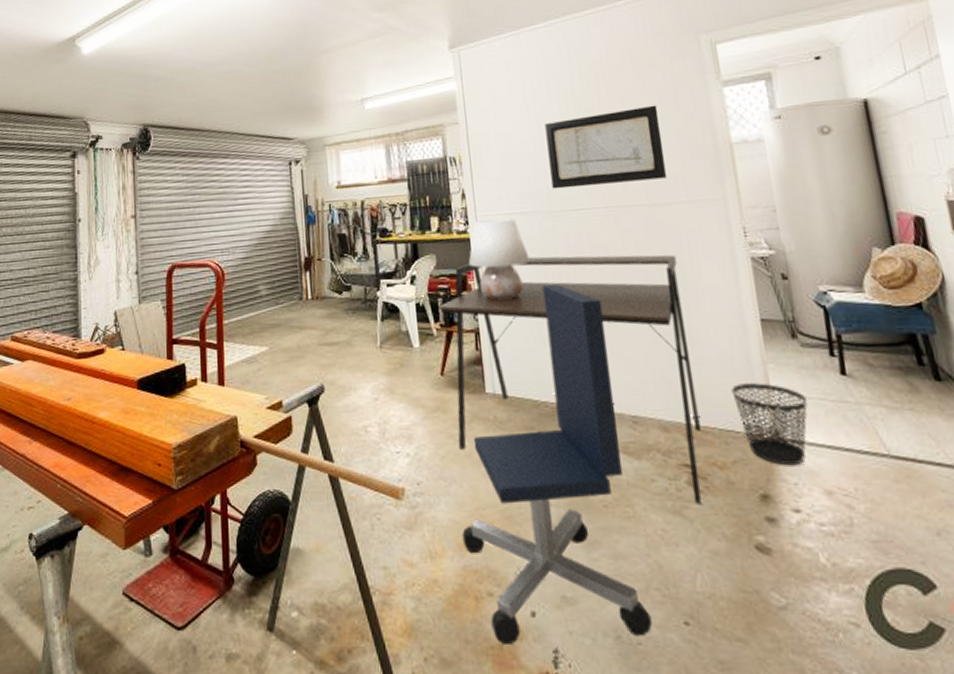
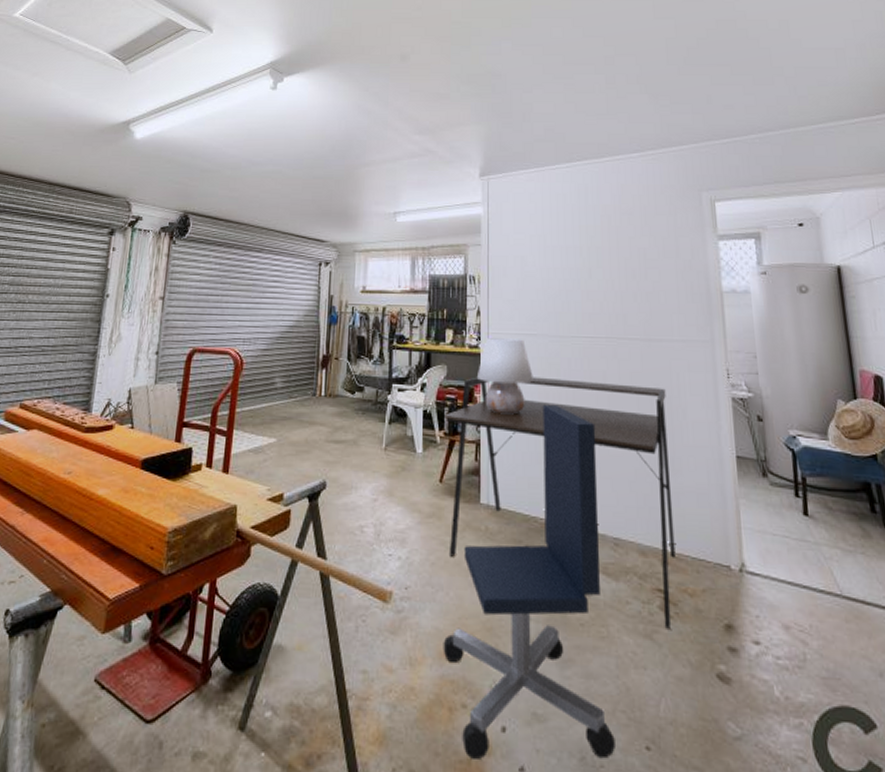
wall art: present [545,105,668,189] -> none [559,249,664,317]
wastebasket: present [731,382,808,466] -> none [706,514,772,599]

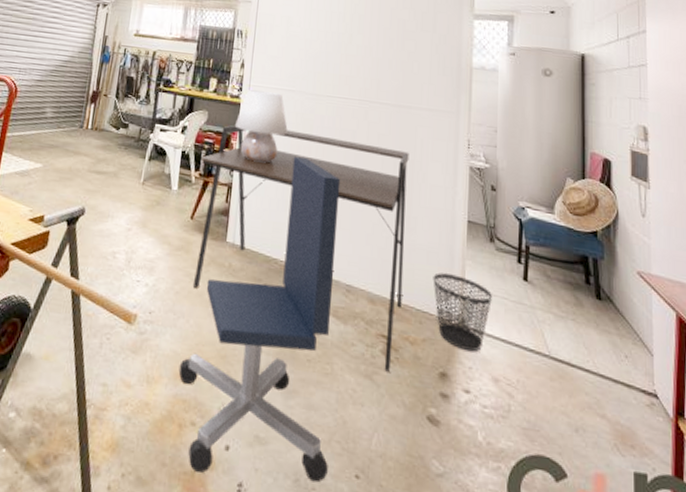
wastebasket: none [706,514,772,599] -> present [433,272,492,352]

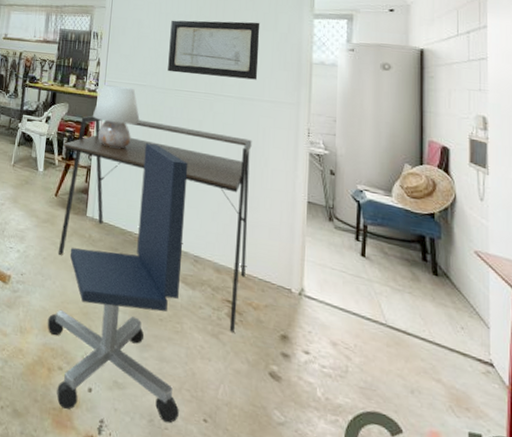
wall art: none [319,18,419,86] -> present [168,20,260,80]
wastebasket: present [433,272,492,352] -> none [274,247,331,318]

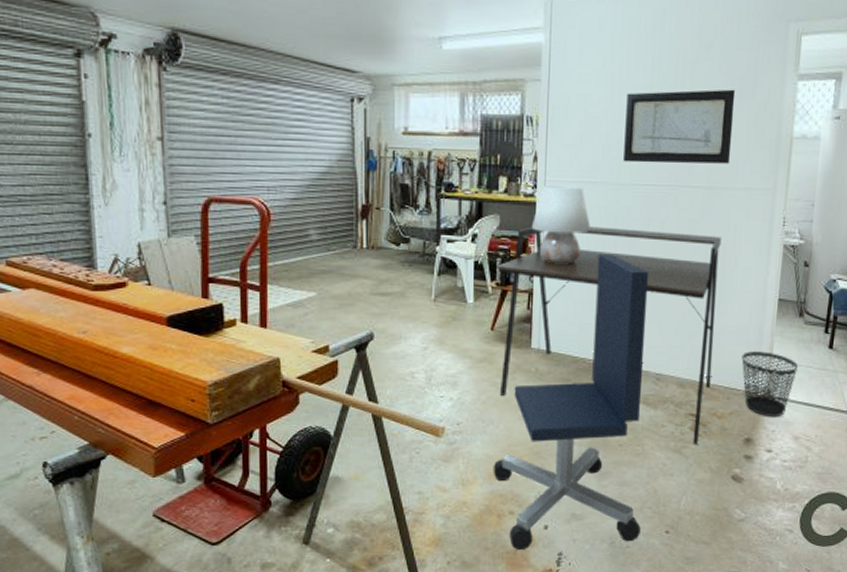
wastebasket: none [274,247,331,318] -> present [741,350,798,417]

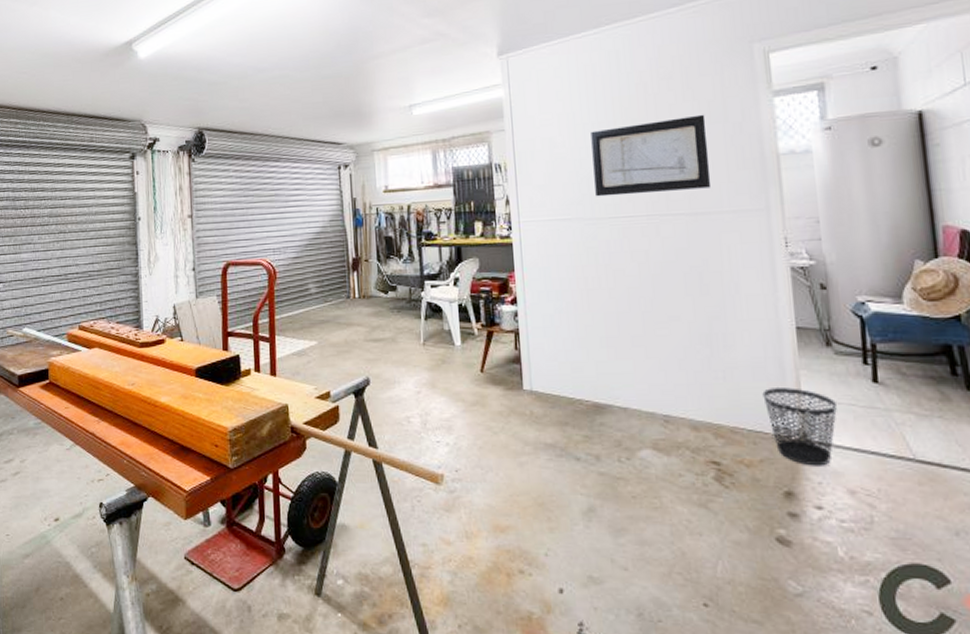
office chair: present [493,253,649,550] -> none [496,288,673,616]
desk: present [496,226,722,445] -> none [480,262,730,498]
table lamp: present [531,186,592,264] -> none [510,225,572,303]

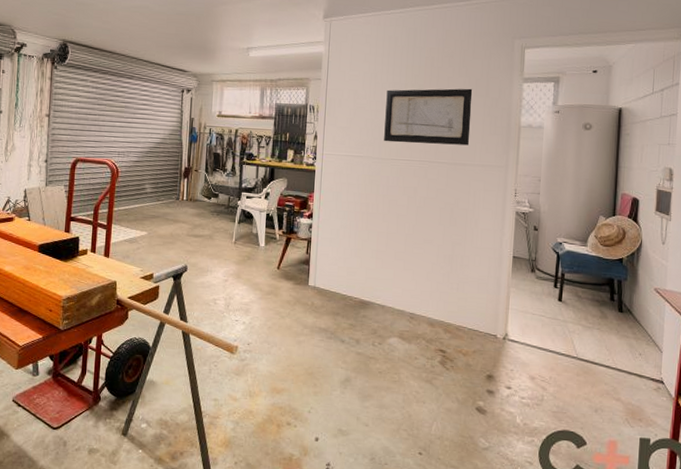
wastebasket: present [762,386,837,466] -> none [482,298,532,358]

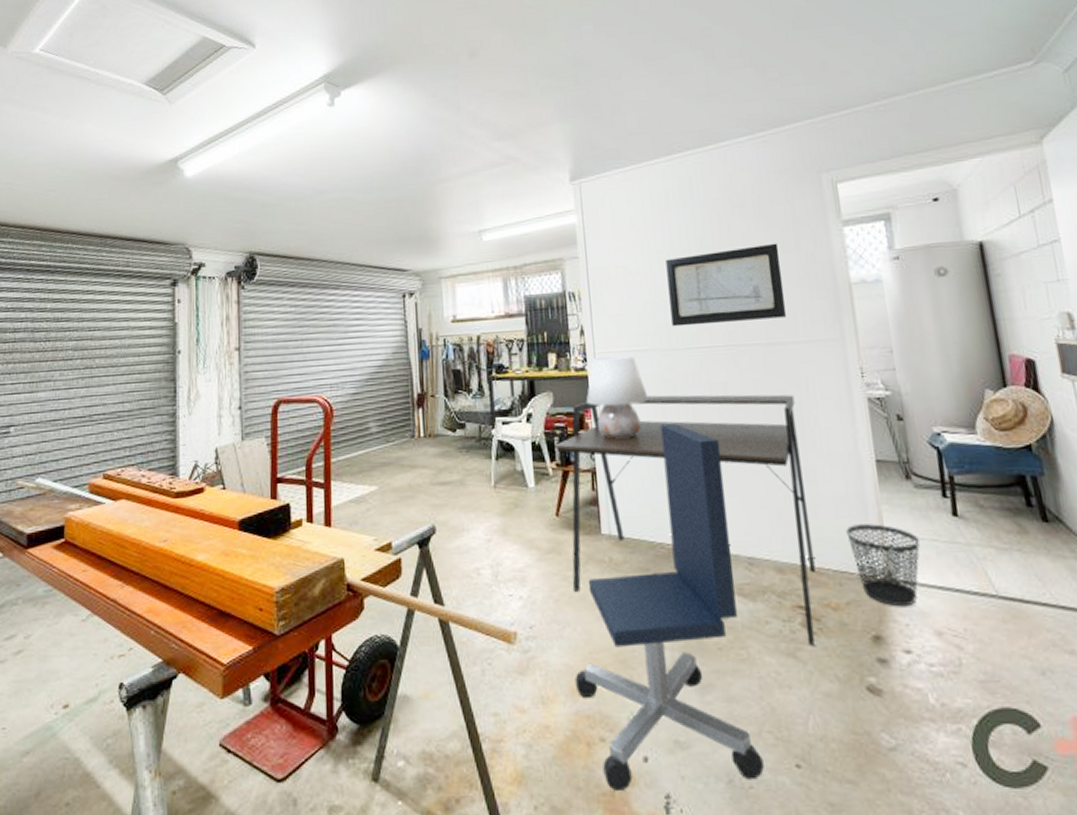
office chair: none [275,212,404,459] -> present [574,423,764,790]
desk: none [282,189,464,377] -> present [555,394,816,646]
table lamp: none [311,158,358,220] -> present [585,356,650,439]
wastebasket: none [482,298,532,358] -> present [846,523,920,607]

